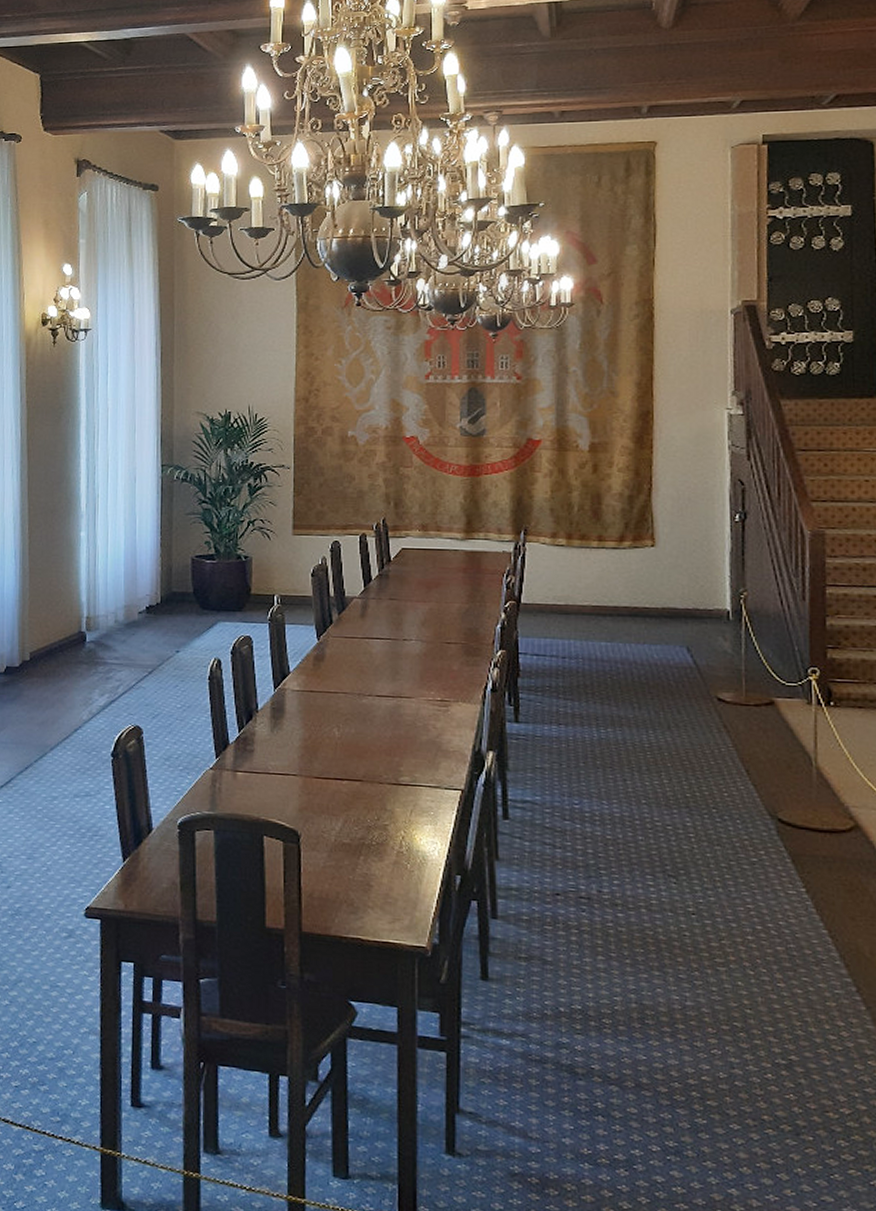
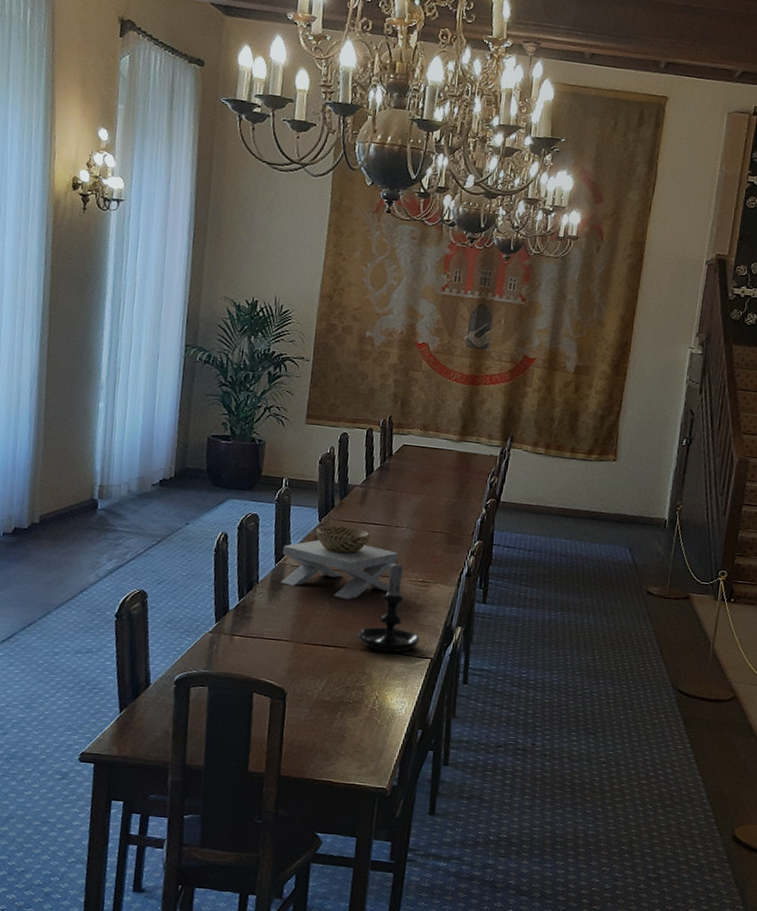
decorative bowl: none [281,643,410,725] -> present [281,525,399,599]
candle holder: none [372,675,446,785] -> present [356,558,420,653]

